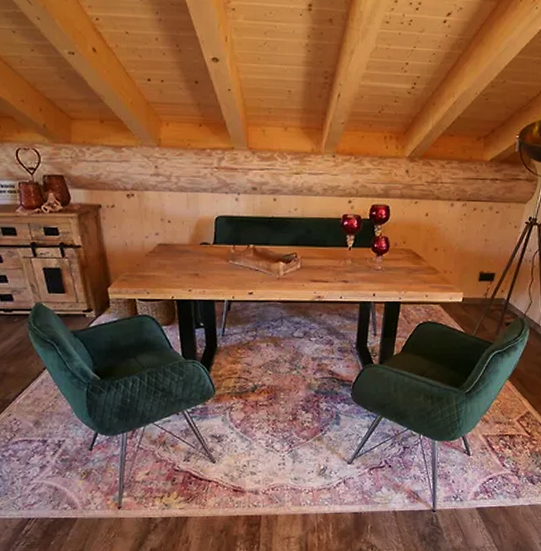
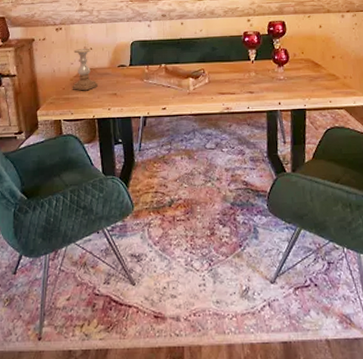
candle holder: none [147,220,177,269] -> present [72,48,98,91]

